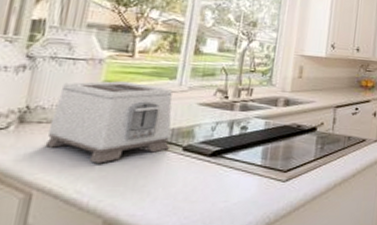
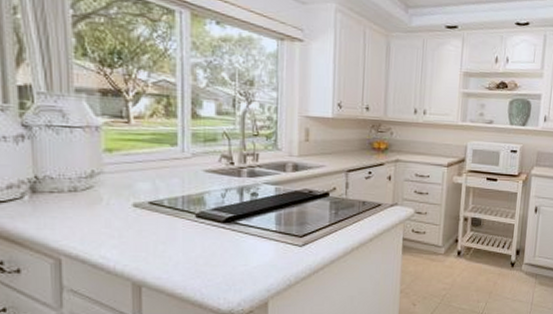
toaster: present [45,81,173,164] -> none [61,149,182,231]

